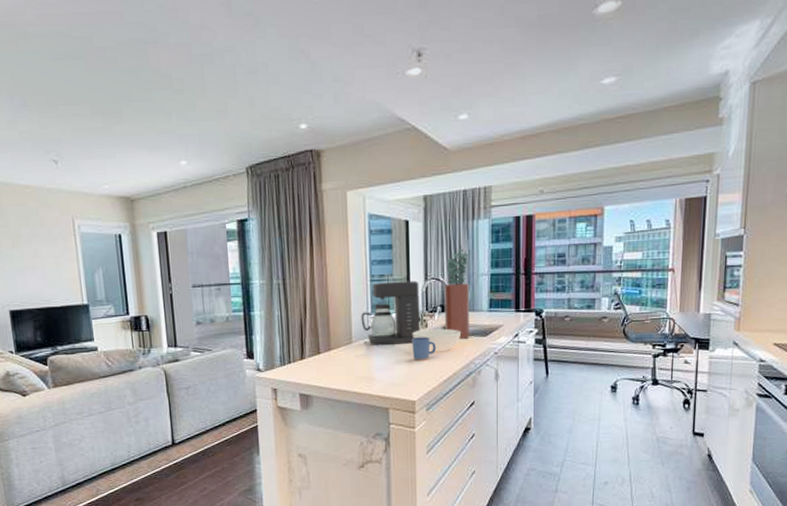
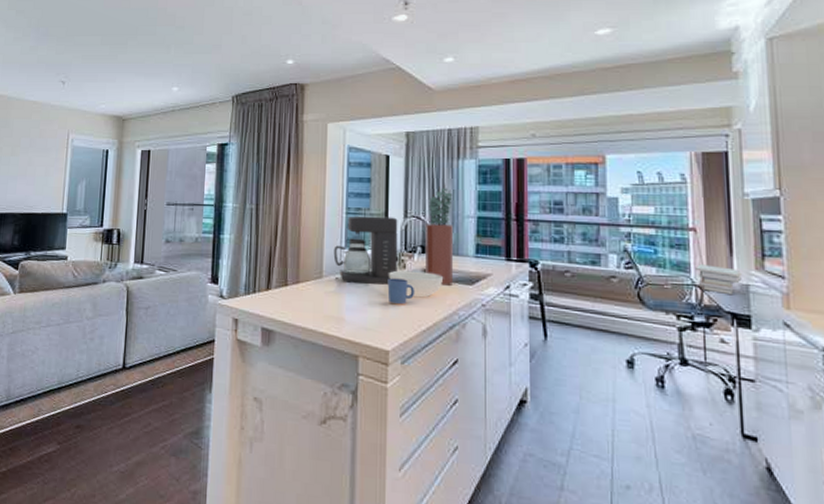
books: none [671,299,706,324] -> present [695,264,742,296]

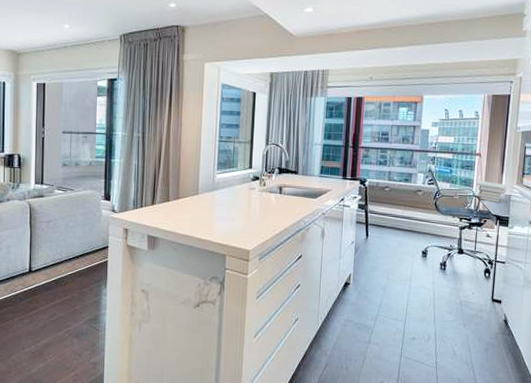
coffee maker: present [333,215,398,284] -> none [208,143,261,199]
mug: present [387,278,415,305] -> none [250,194,272,215]
bowl: present [388,270,444,298] -> none [251,187,295,209]
vase: present [424,184,454,287] -> none [281,117,305,200]

